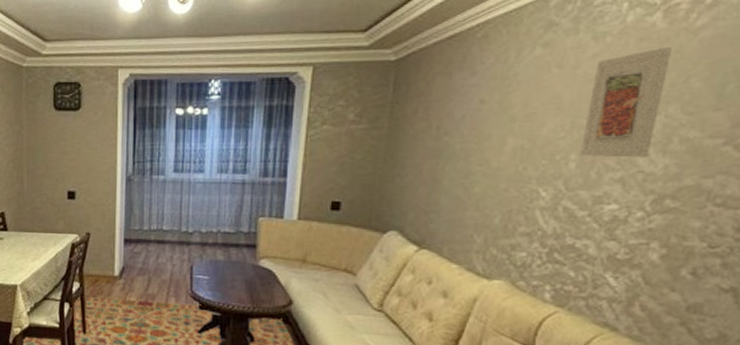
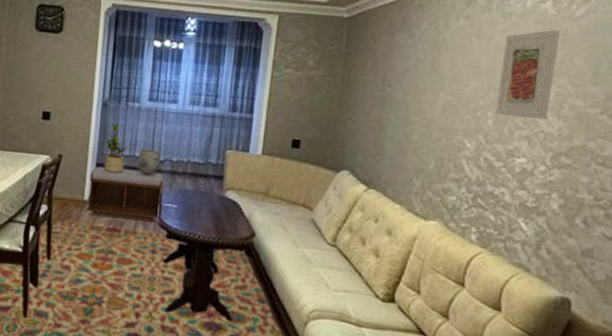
bench: none [118,242,193,294] -> present [87,166,163,222]
potted plant: none [129,197,153,247] -> present [103,122,126,173]
ceramic pot: none [166,222,189,248] -> present [137,149,161,175]

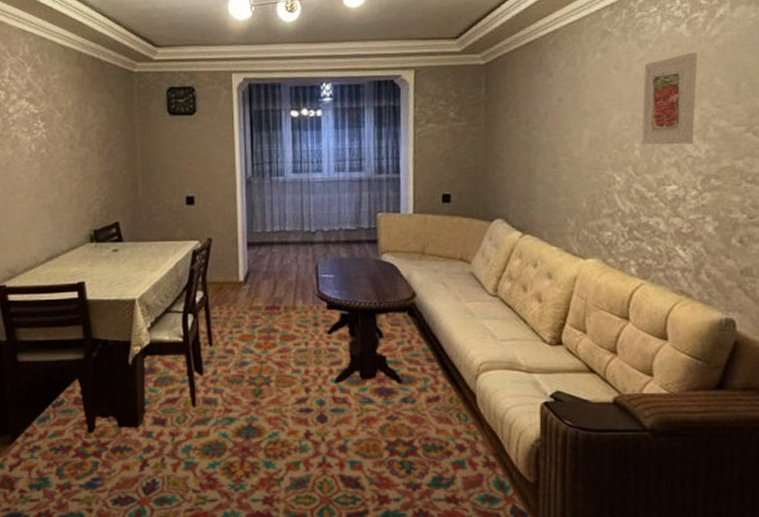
bench: present [87,166,163,222] -> none [243,244,318,296]
potted plant: present [103,122,126,173] -> none [251,199,276,249]
ceramic pot: present [137,149,161,175] -> none [289,222,312,248]

